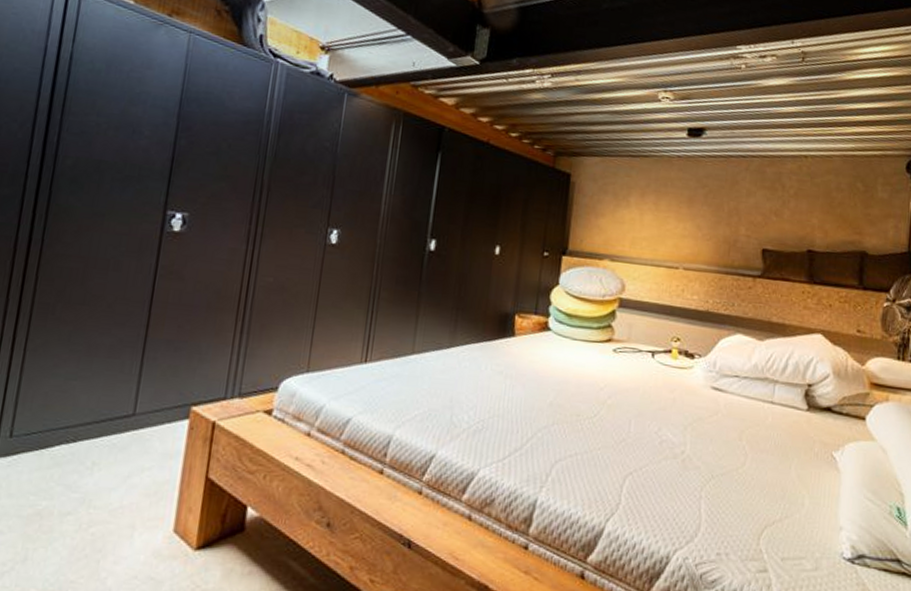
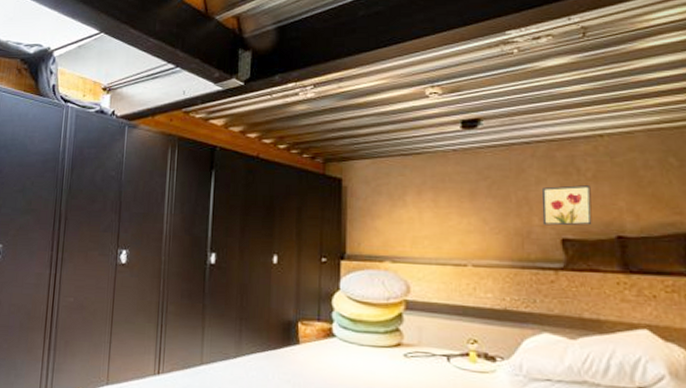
wall art: none [748,200,792,239] -> present [541,185,592,226]

